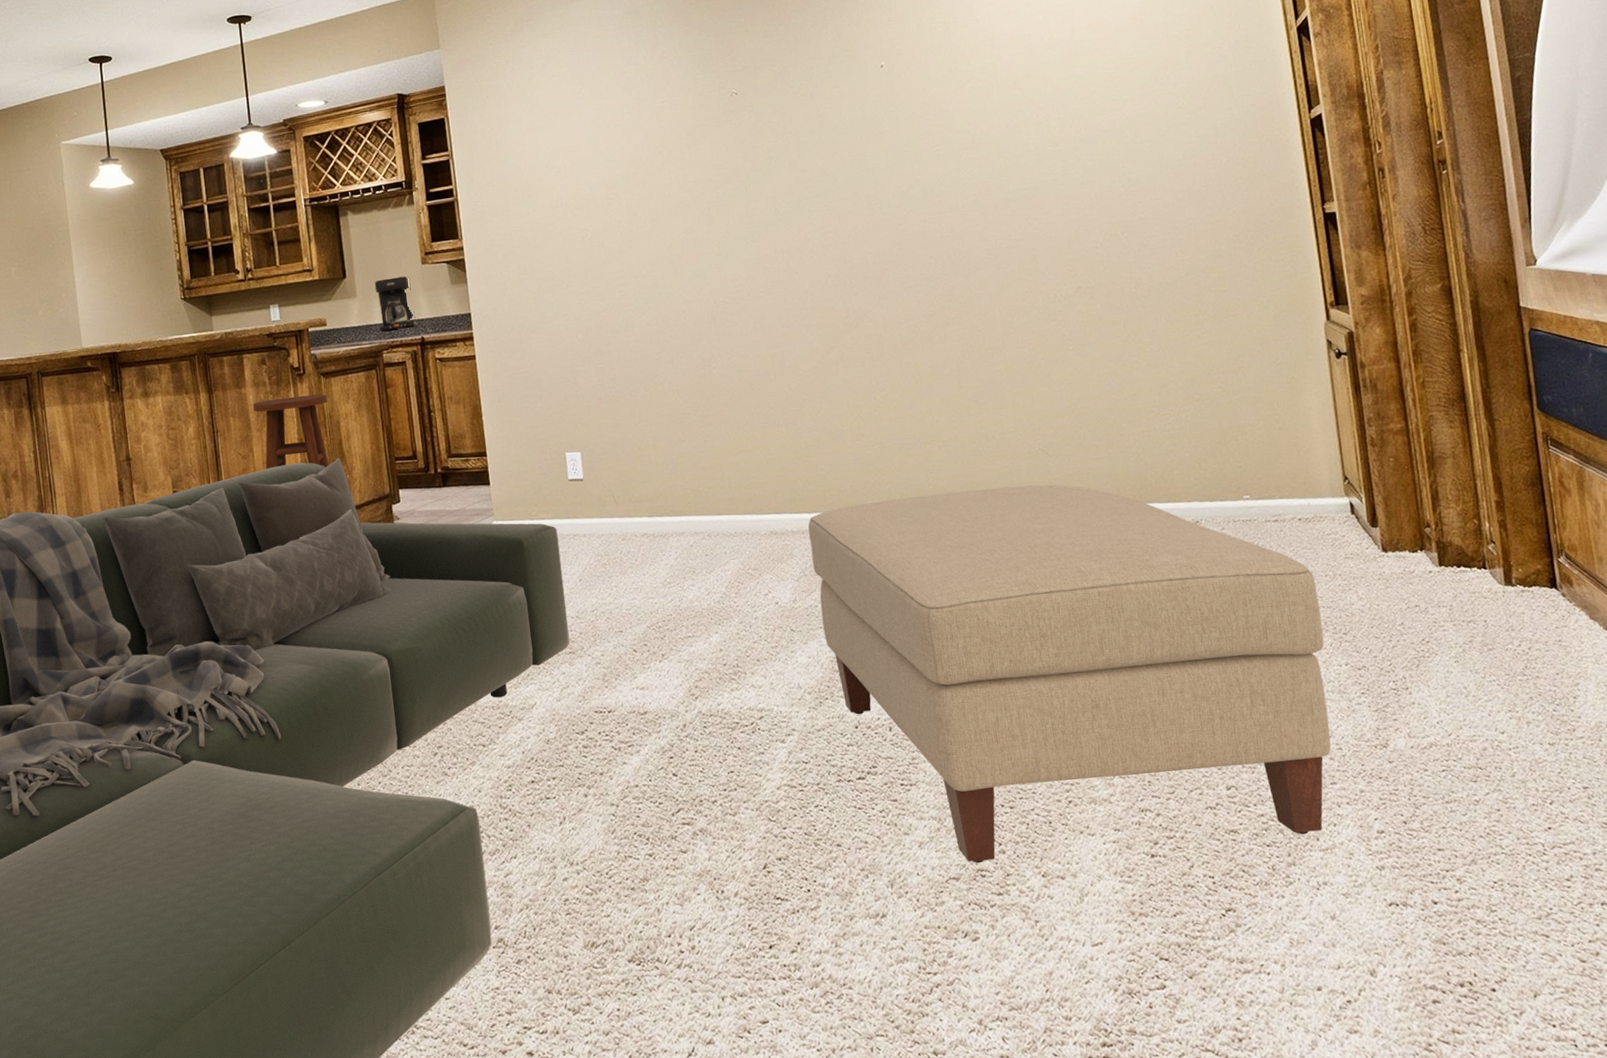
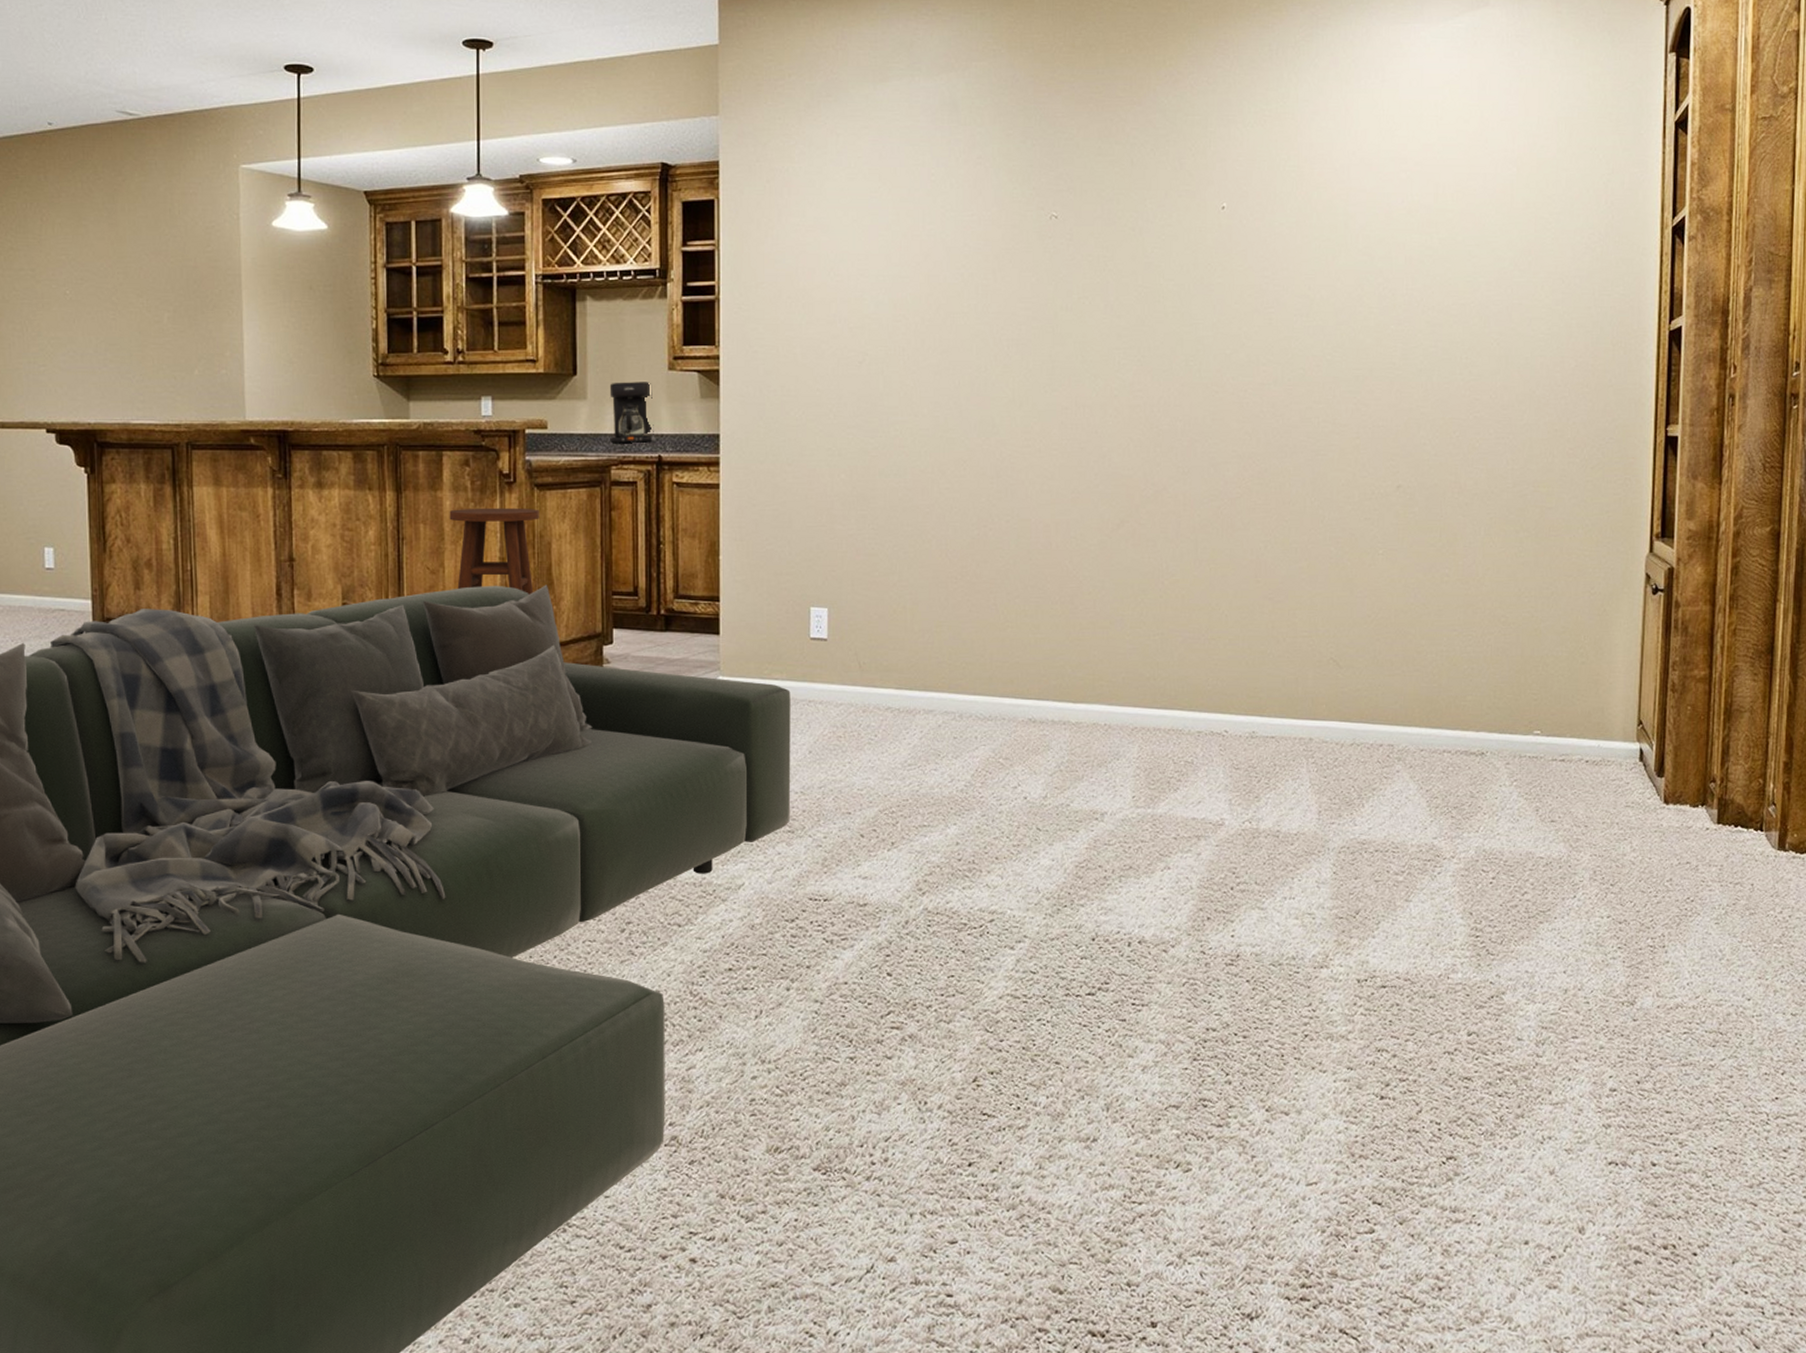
ottoman: present [808,485,1331,863] -> none [1070,695,1592,1092]

